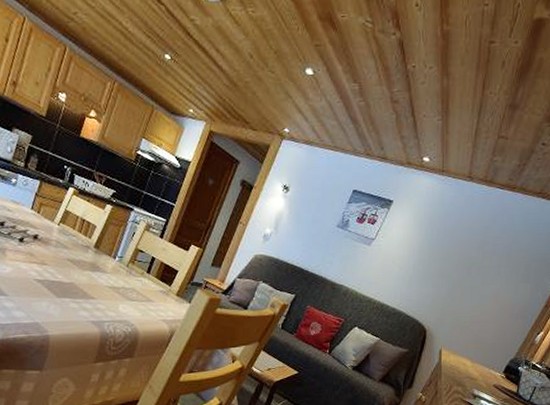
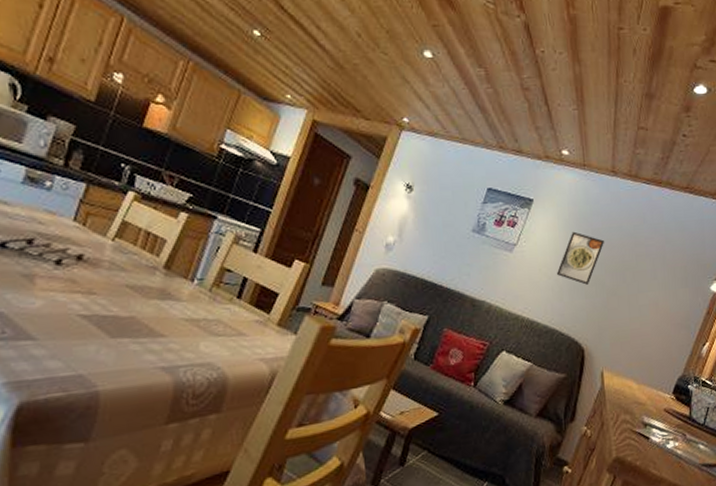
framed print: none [409,229,455,276] -> present [557,231,605,285]

